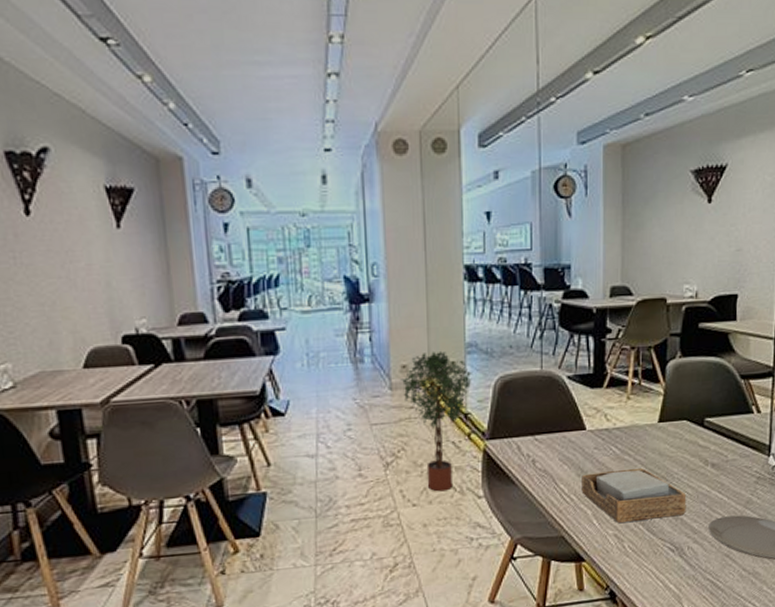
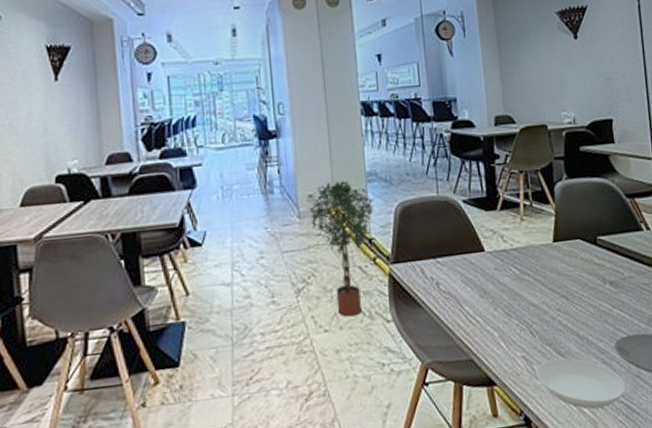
napkin holder: present [581,468,687,524] -> none [485,288,591,345]
saucer: none [626,537,714,585] -> present [536,358,626,409]

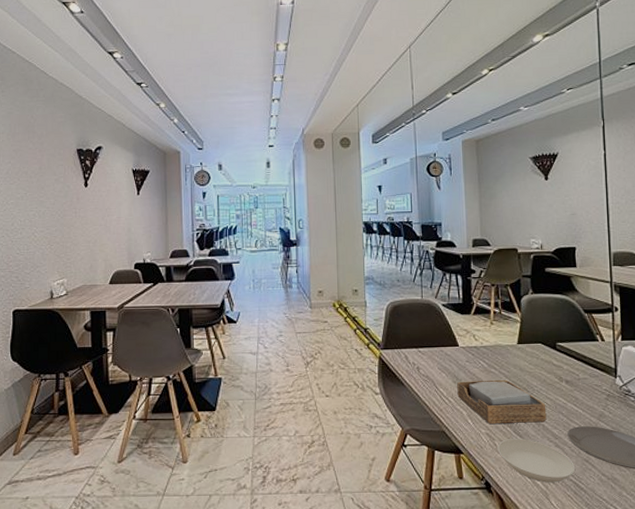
potted tree: present [308,180,374,317] -> none [318,281,370,387]
napkin holder: none [485,288,591,345] -> present [457,379,547,425]

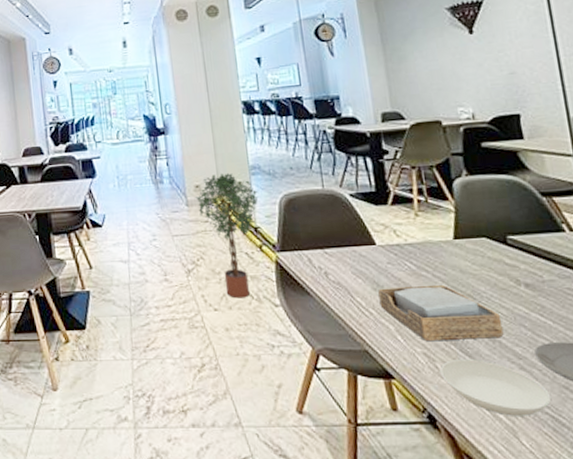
potted tree: none [318,281,370,387] -> present [195,172,258,299]

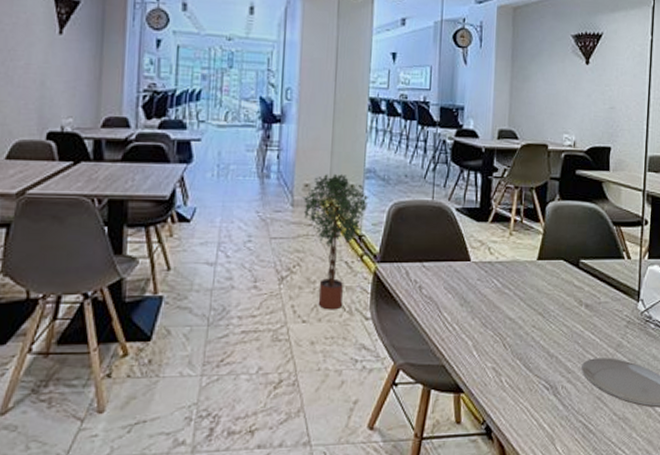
napkin holder: present [378,284,504,342] -> none [463,302,562,357]
saucer: present [439,359,552,416] -> none [503,373,587,425]

